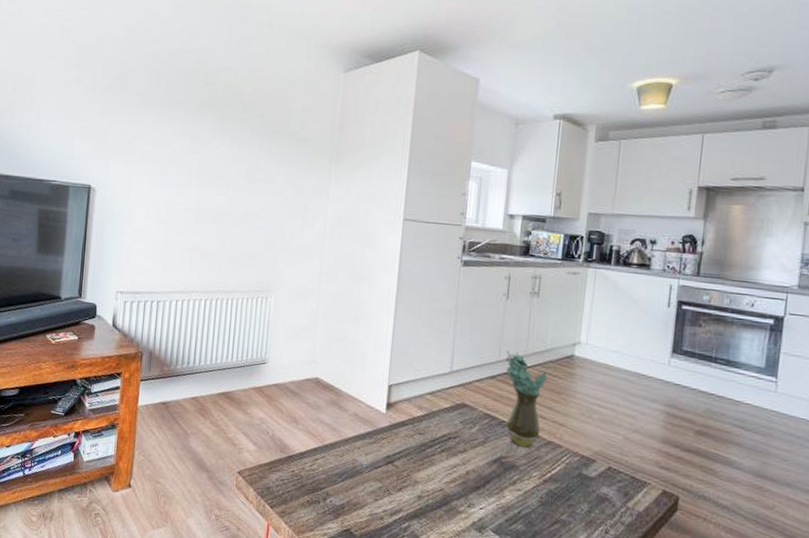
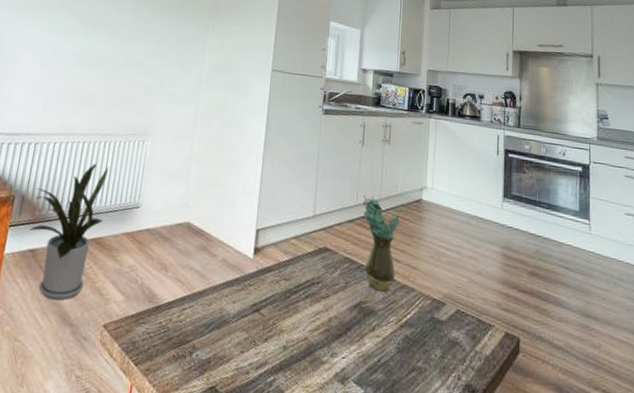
house plant: none [160,321,233,449] -> present [30,164,109,301]

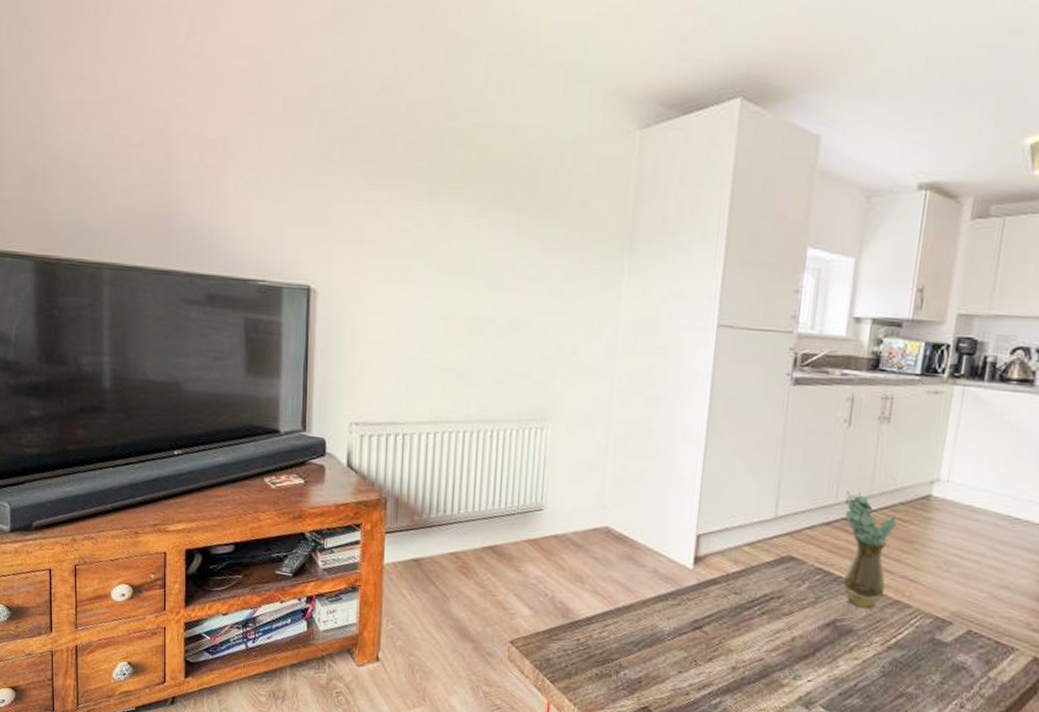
house plant: present [30,164,109,301] -> none [410,458,500,615]

